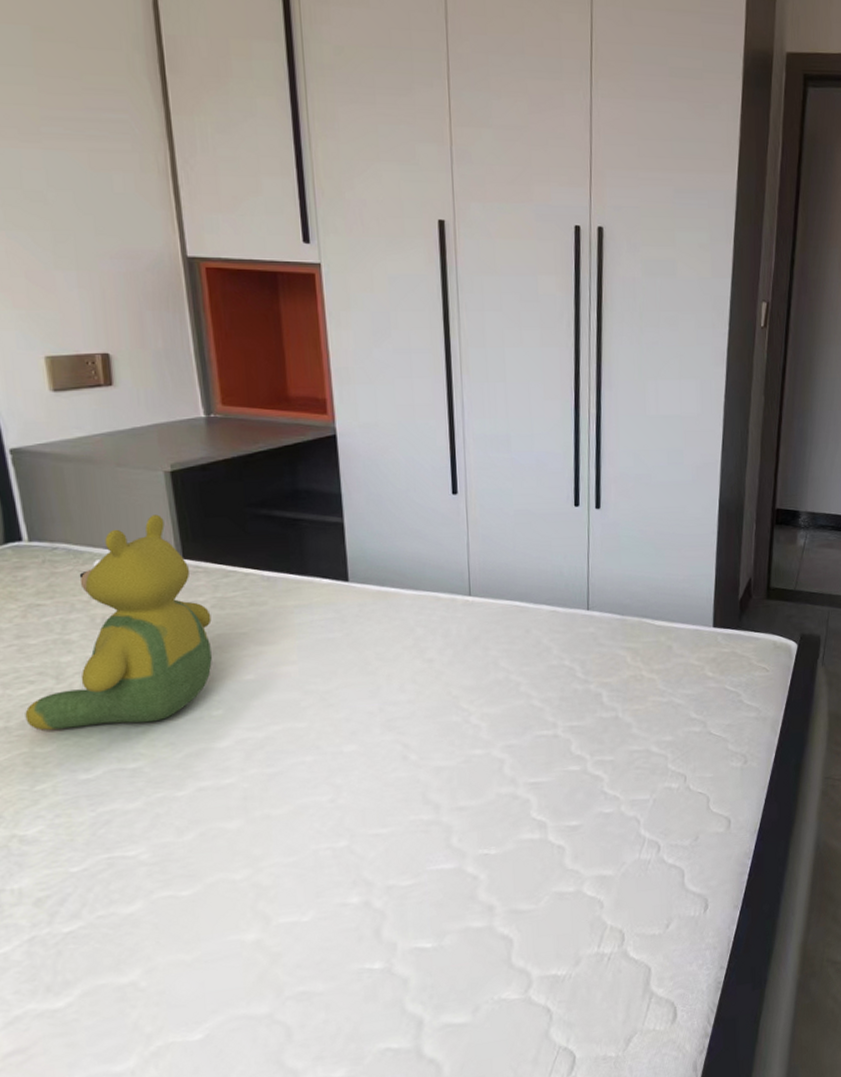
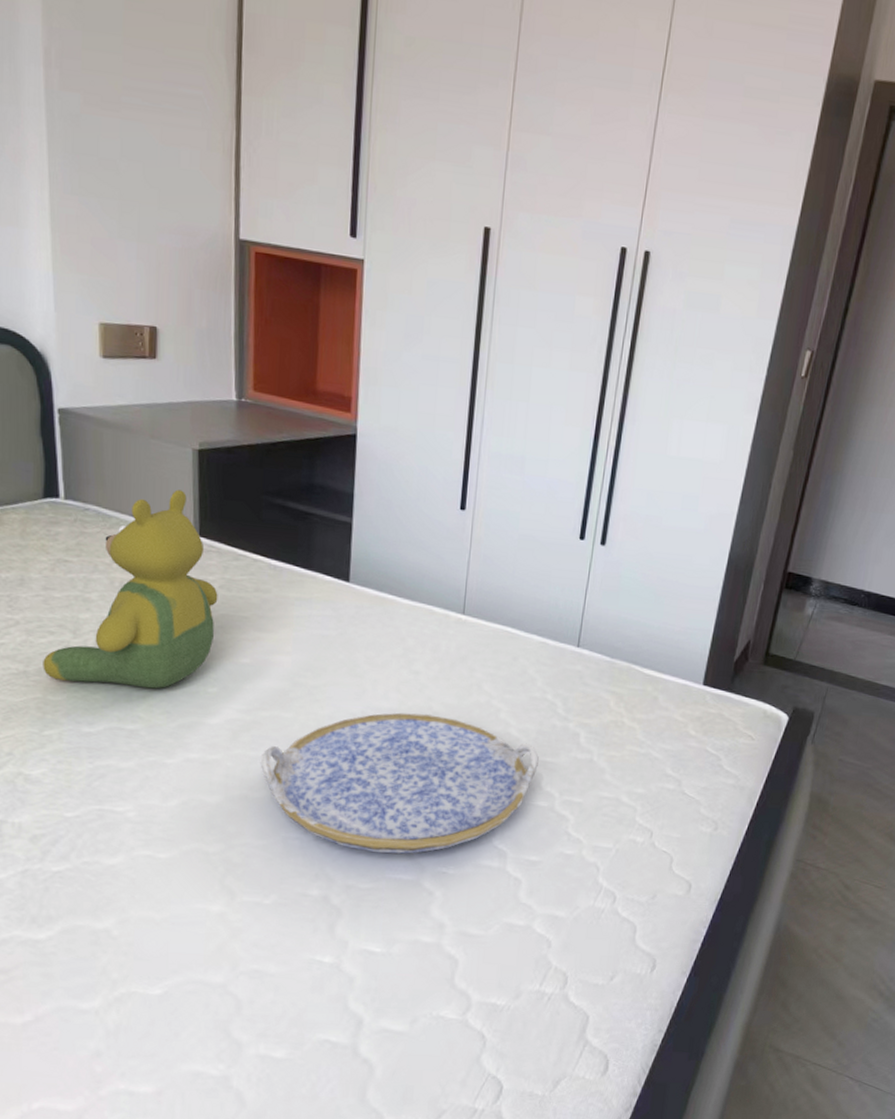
serving tray: none [279,700,565,848] -> present [260,712,539,854]

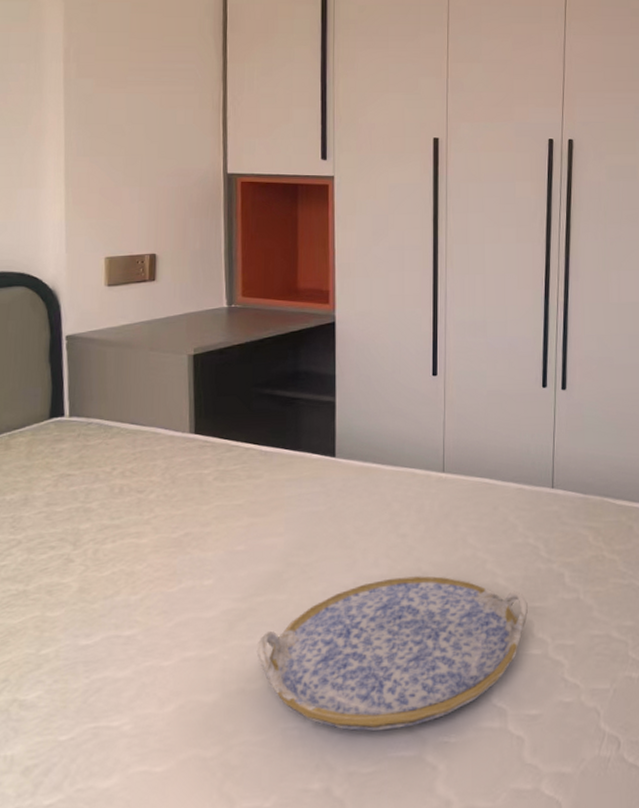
teddy bear: present [43,489,218,689] -> none [42,393,213,595]

